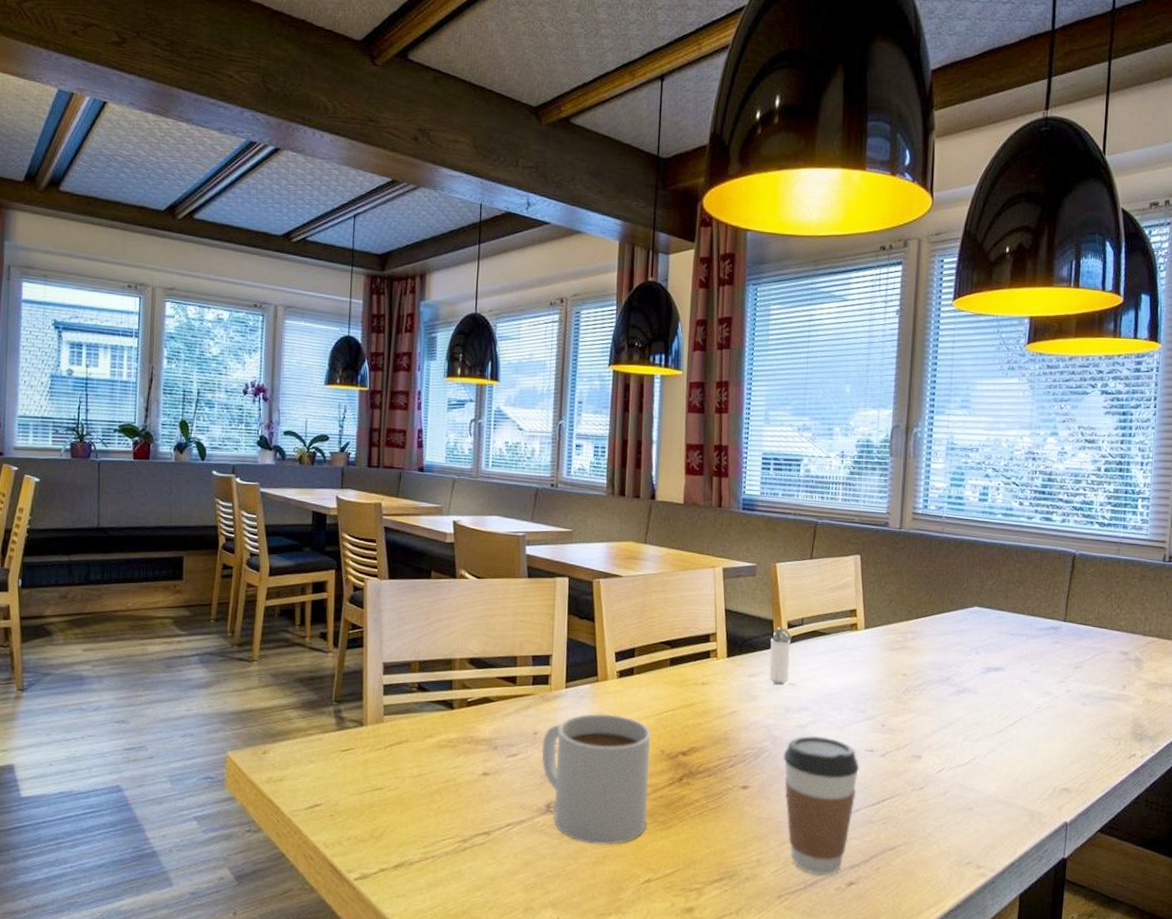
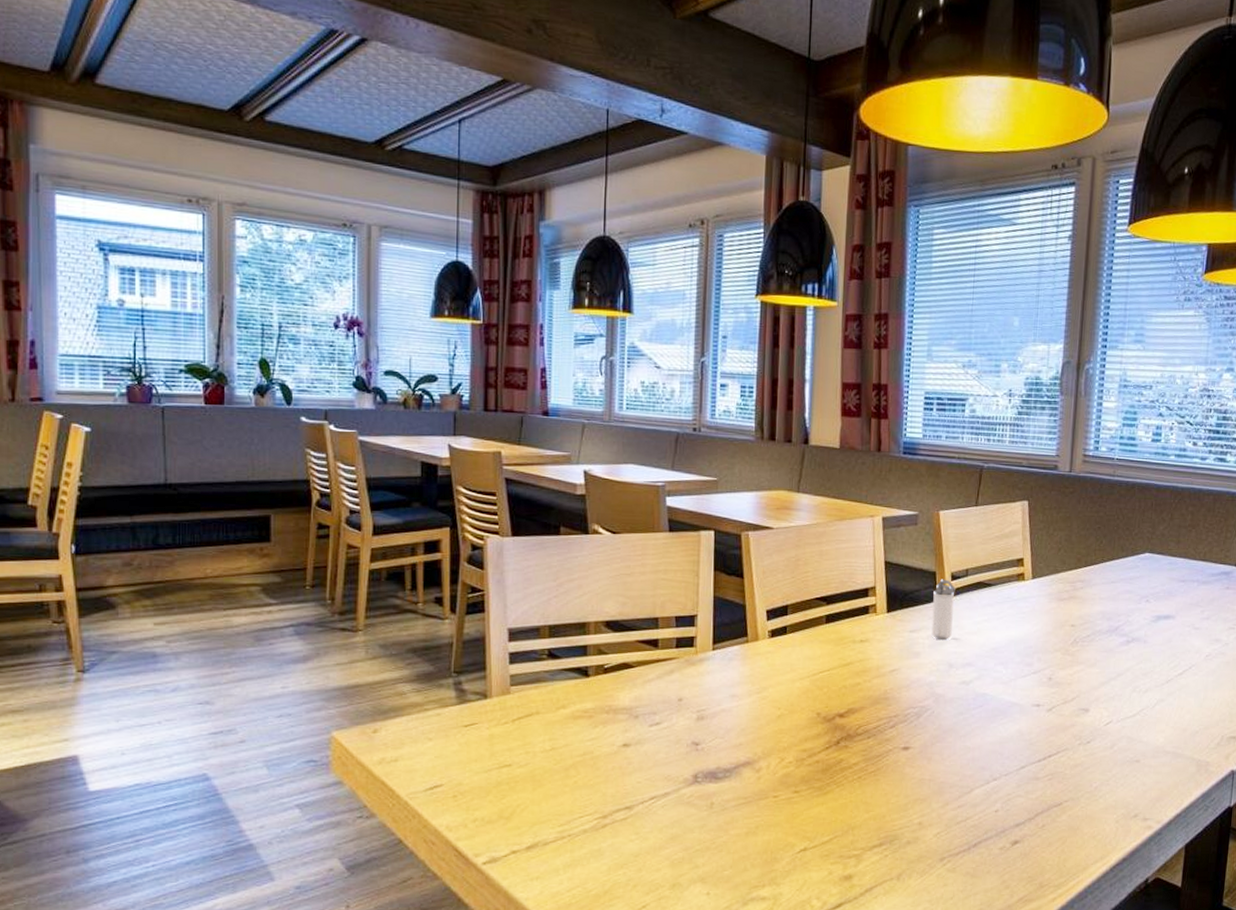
mug: present [541,713,651,845] -> none [687,676,806,815]
coffee cup: present [783,735,860,875] -> none [946,691,1026,835]

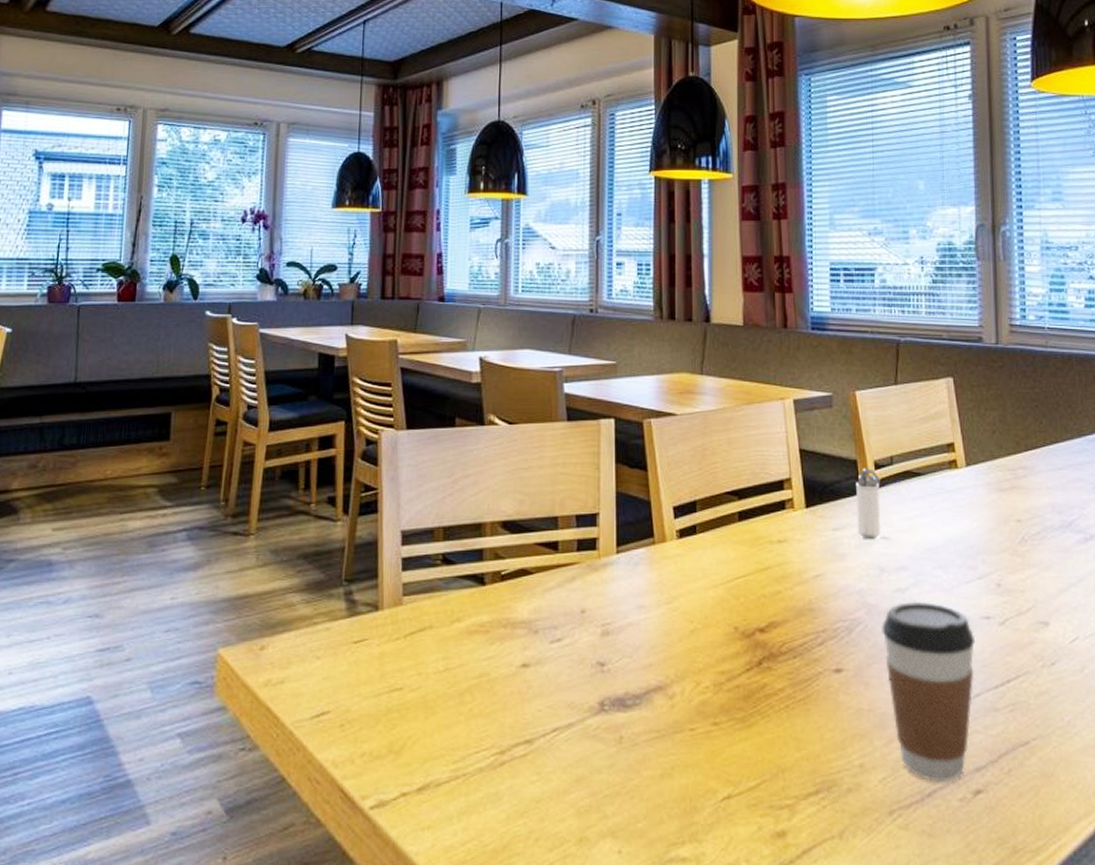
coffee cup: none [946,691,1026,835] -> present [881,601,976,782]

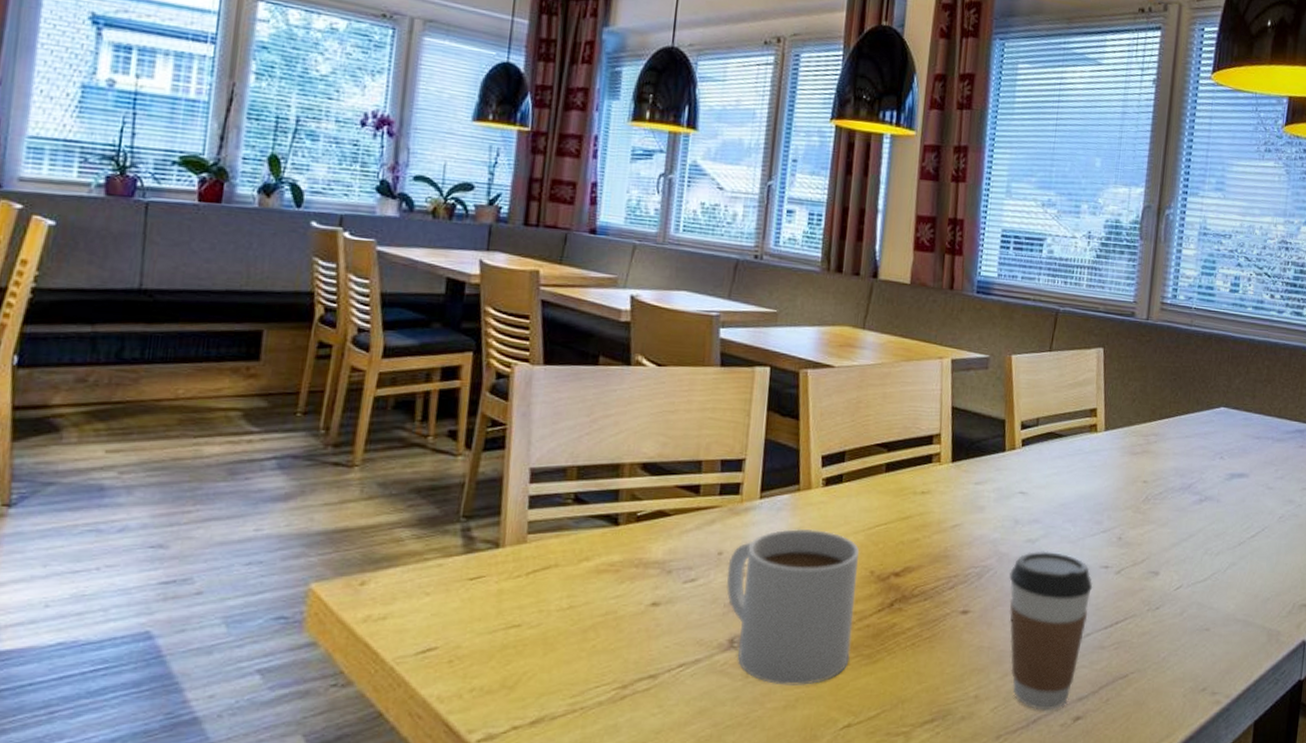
mug: none [591,583,722,752] -> present [726,528,859,685]
shaker: present [855,468,880,540] -> none [997,428,1025,495]

